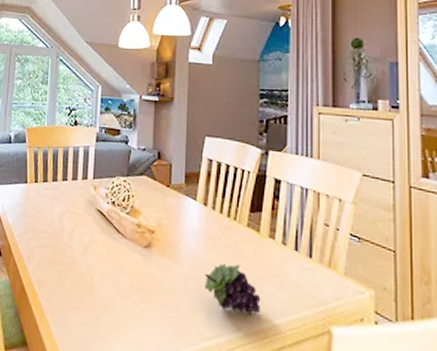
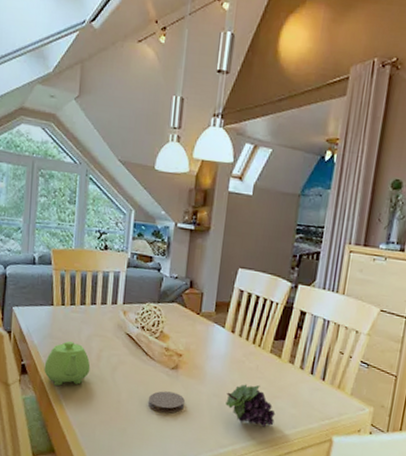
teapot: none [17,219,63,269] -> present [44,341,91,387]
coaster: none [121,272,160,299] -> present [147,391,185,414]

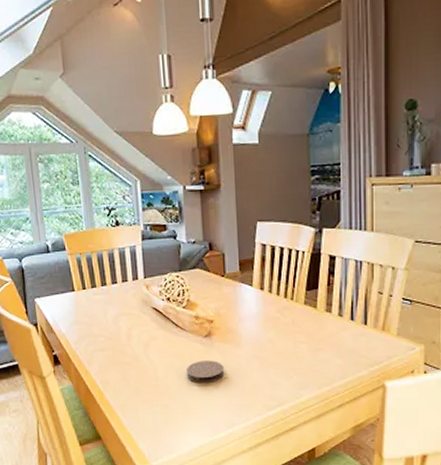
teapot: present [44,341,91,387] -> none [75,325,123,372]
fruit: present [225,384,276,428] -> none [266,340,321,383]

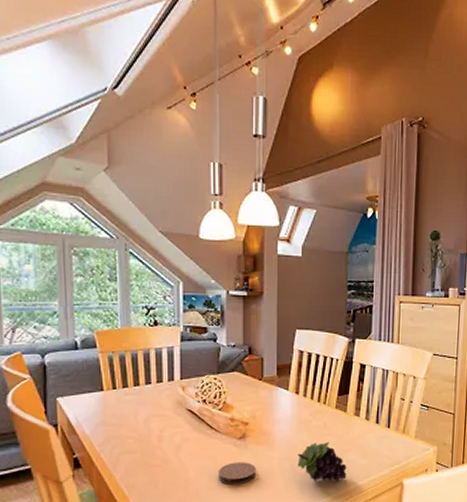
fruit: none [266,340,321,383] -> present [297,442,347,482]

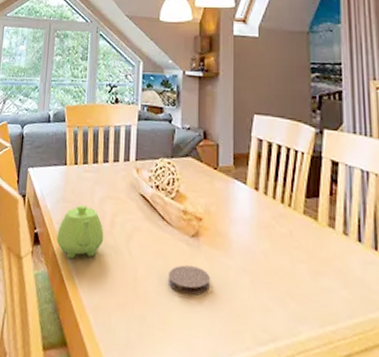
teapot: none [100,426,152,476] -> present [56,205,104,260]
fruit: present [297,442,347,482] -> none [258,255,323,317]

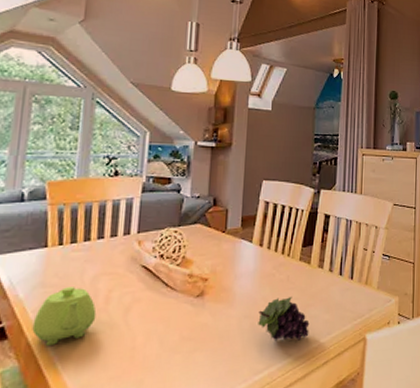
coaster: present [167,265,210,295] -> none [169,323,213,350]
fruit: none [258,255,323,317] -> present [258,297,310,341]

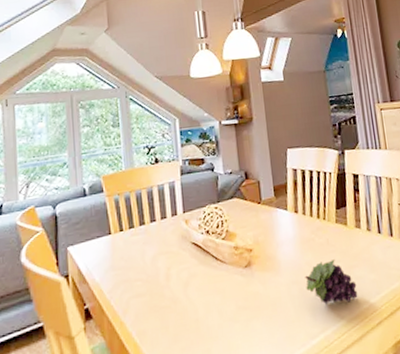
teapot: present [32,287,97,347] -> none [110,268,161,324]

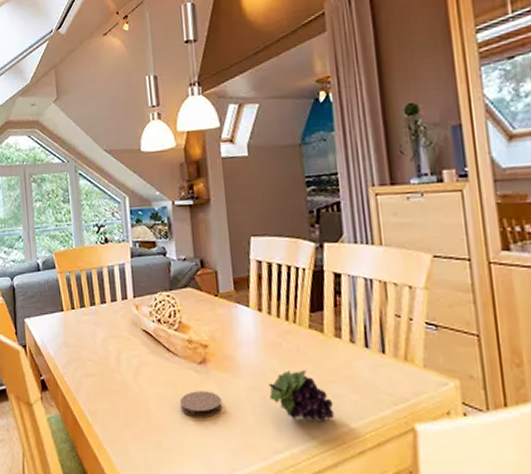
coaster: none [227,292,266,319] -> present [179,391,222,417]

